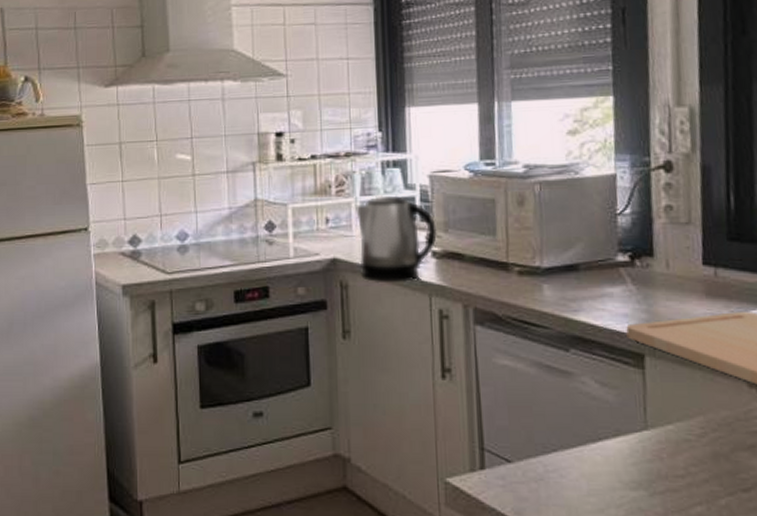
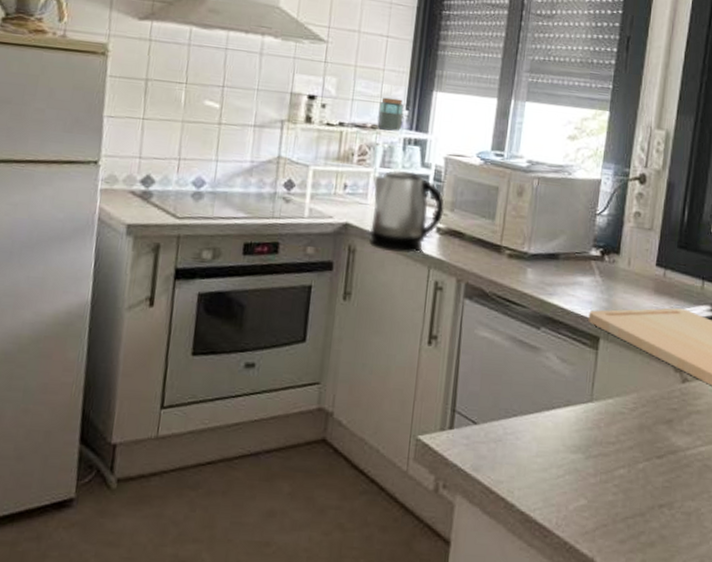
peanut butter: none [350,121,377,156] -> present [377,97,404,132]

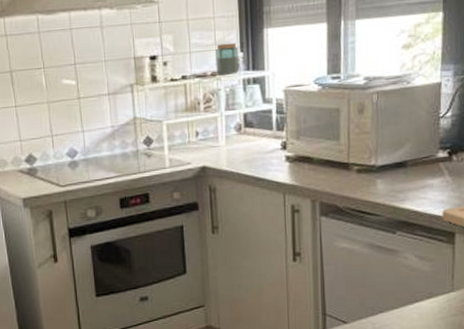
kettle: present [369,169,445,253] -> none [221,109,290,186]

